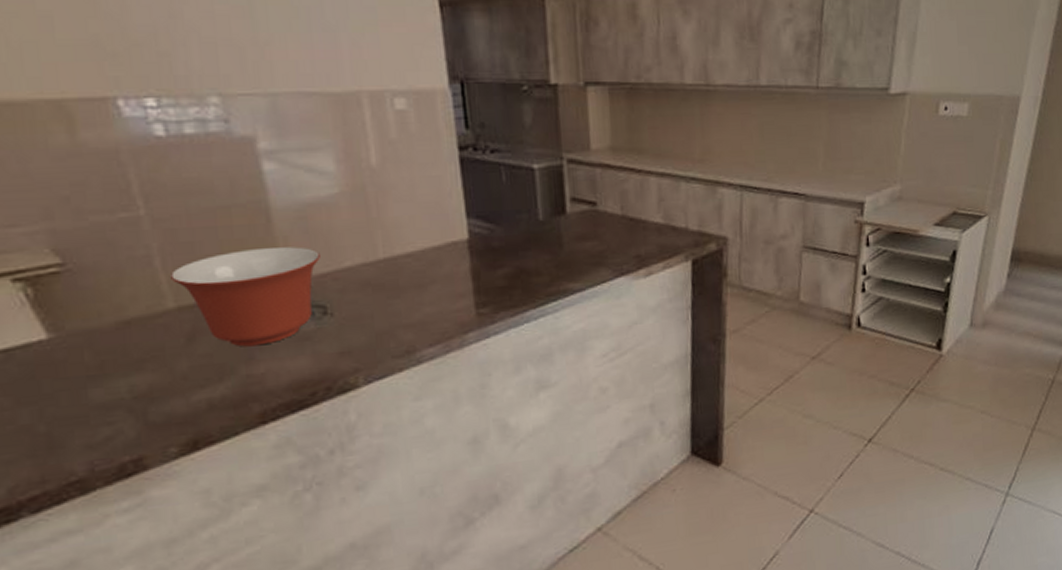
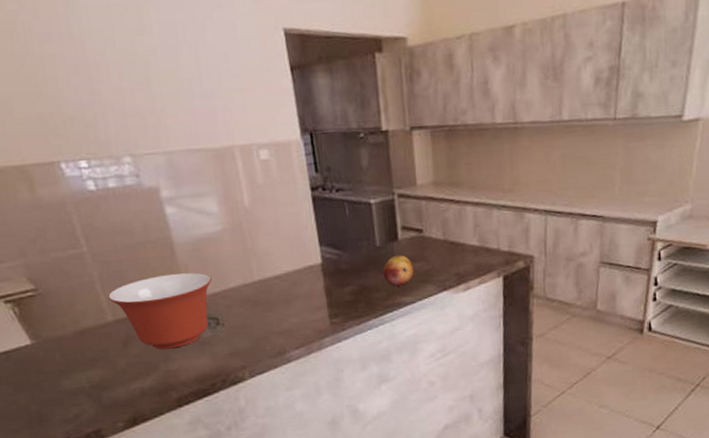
fruit: none [546,231,586,269] -> present [383,255,415,286]

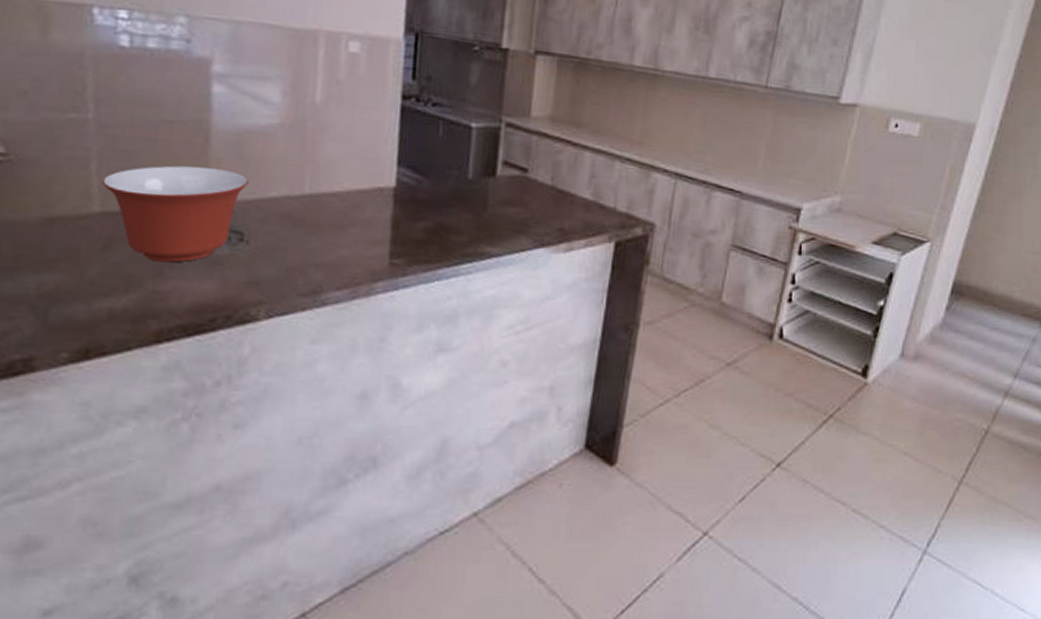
fruit: present [383,255,415,286] -> none [469,194,510,232]

